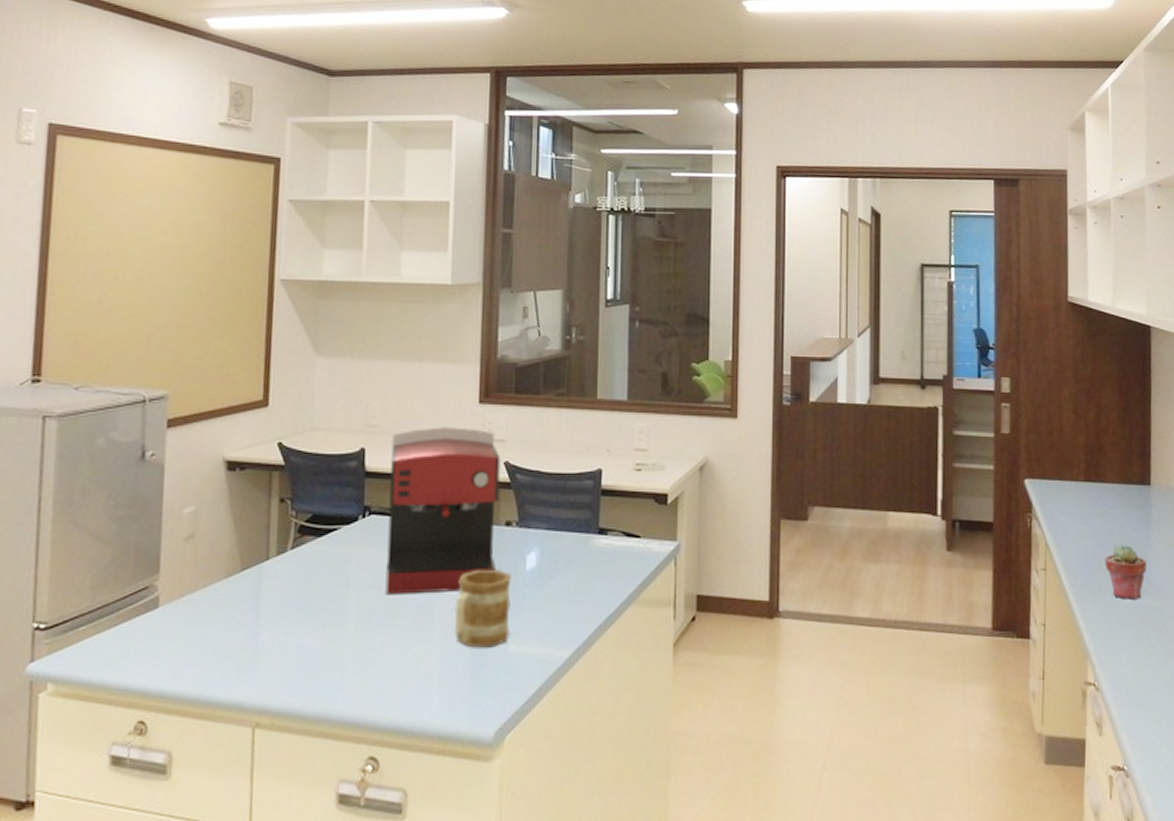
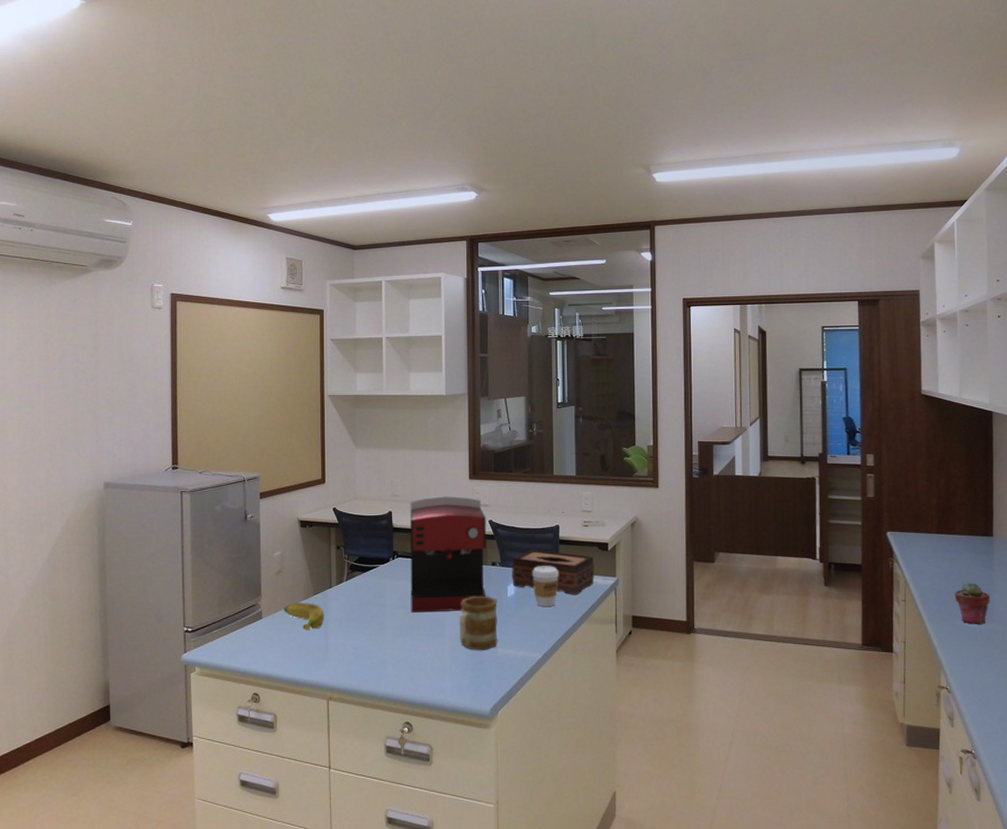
banana: none [194,582,256,624] -> present [284,603,324,631]
tissue box: none [533,502,648,568] -> present [512,549,595,596]
coffee cup: none [562,526,598,583] -> present [532,566,558,606]

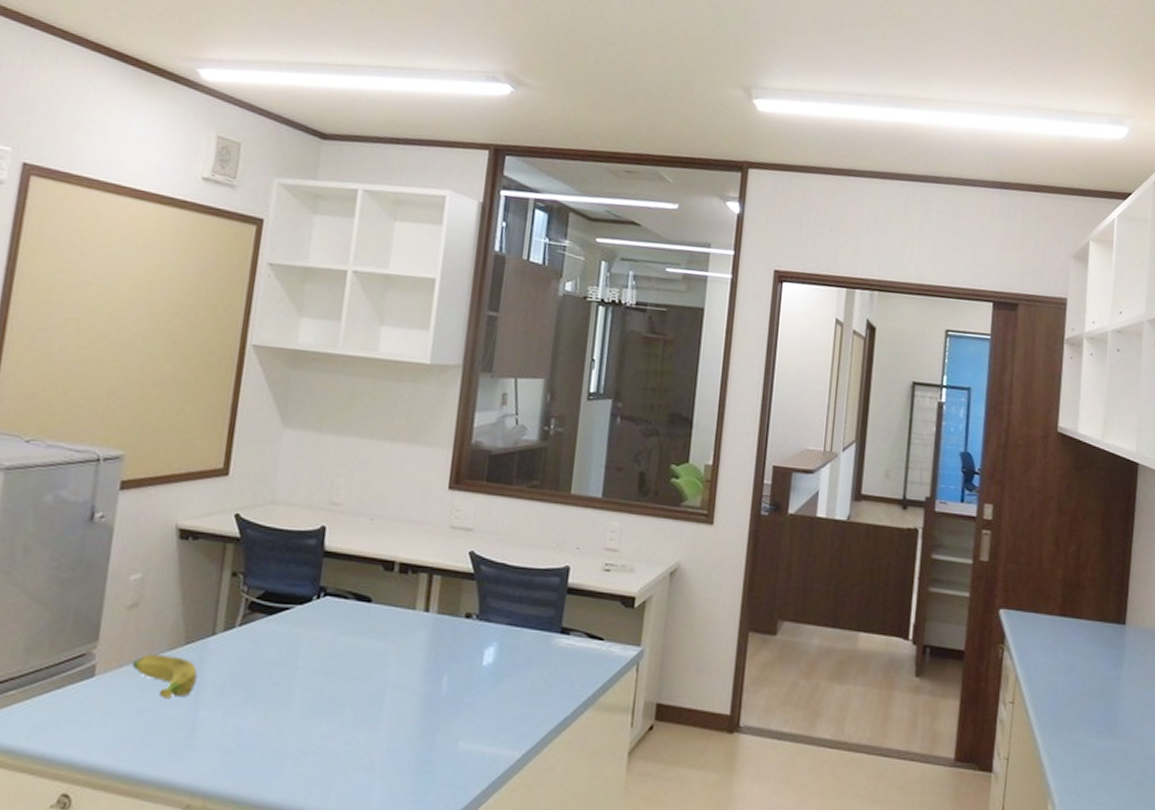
coffee maker: present [410,496,487,613] -> none [334,510,466,682]
mug: present [459,596,498,650] -> none [402,661,467,743]
tissue box: present [512,549,595,596] -> none [492,598,613,670]
coffee cup: present [532,566,558,606] -> none [522,623,561,683]
potted succulent: present [954,582,990,624] -> none [1073,683,1115,740]

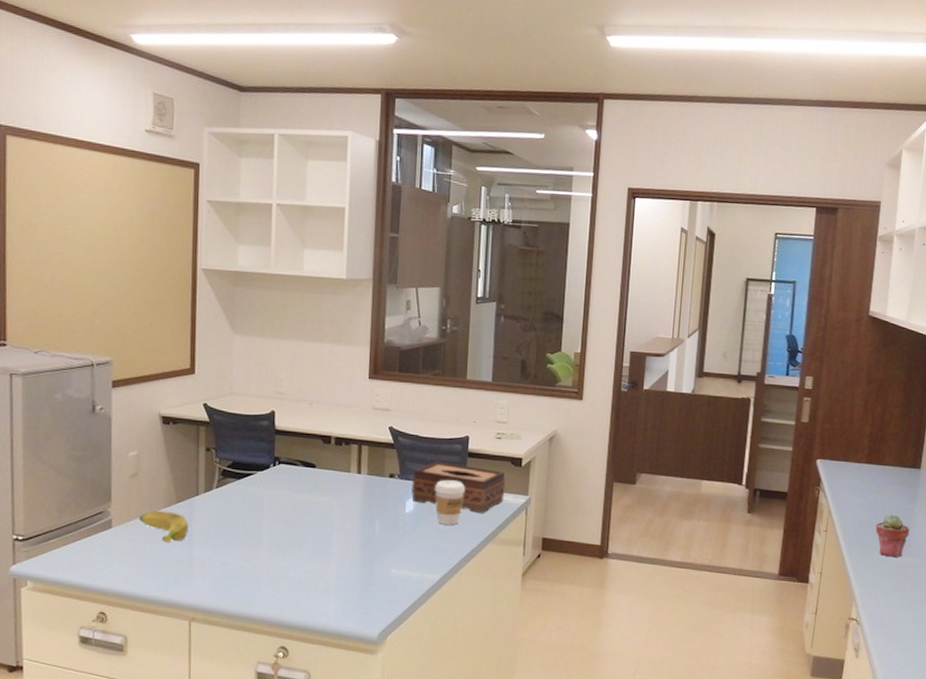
tissue box: none [492,598,613,670] -> present [411,461,506,514]
coffee cup: none [522,623,561,683] -> present [435,480,465,525]
potted succulent: none [1073,683,1115,740] -> present [875,514,910,557]

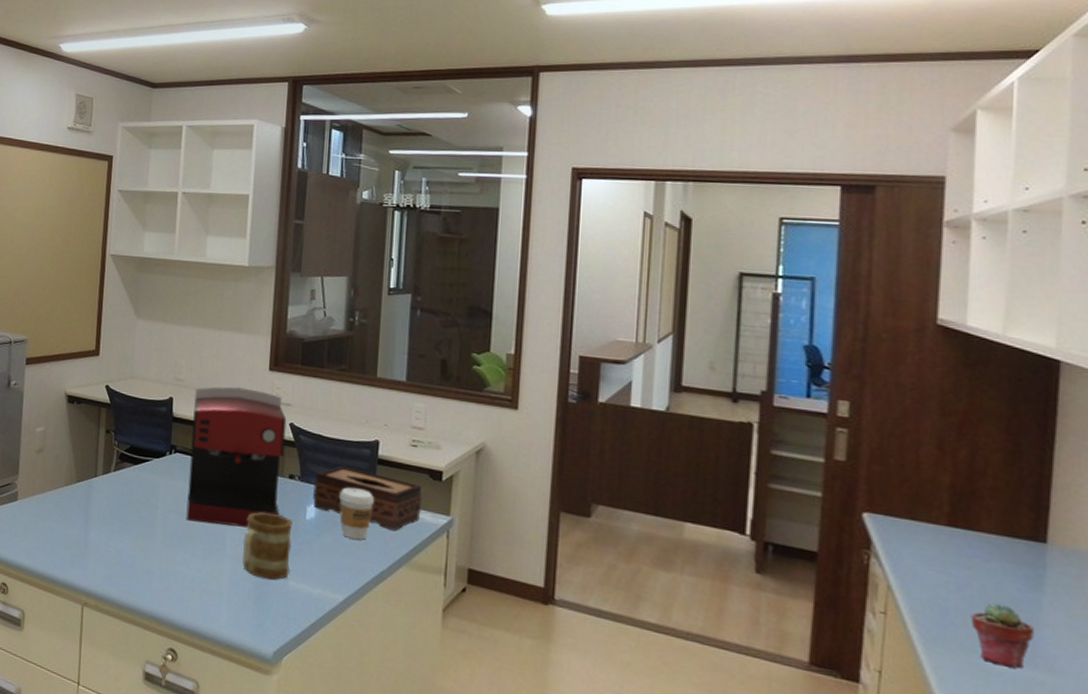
banana: present [139,511,189,543] -> none [42,487,87,522]
coffee maker: none [292,396,386,527] -> present [186,386,287,528]
mug: none [347,510,394,570] -> present [241,511,293,580]

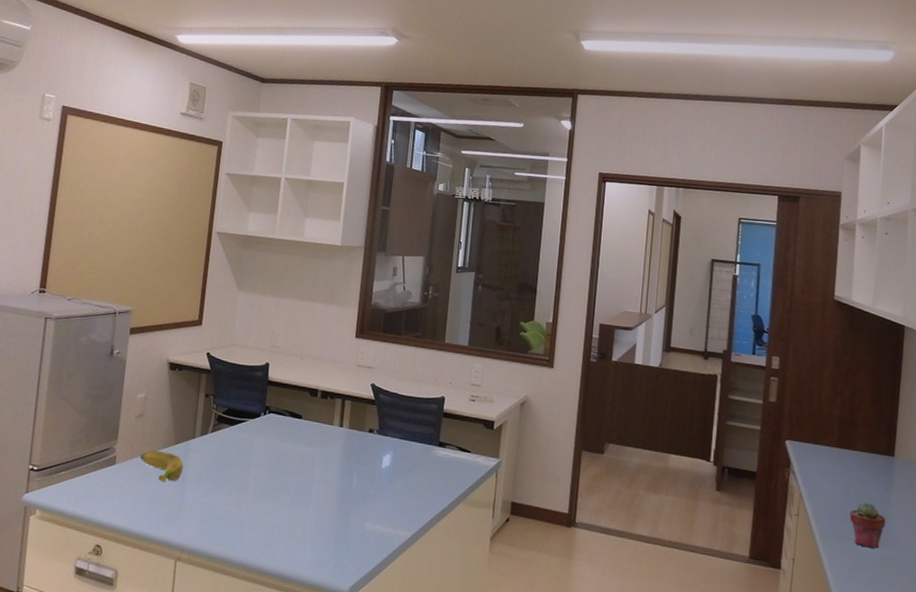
banana: none [42,487,87,522] -> present [140,450,184,482]
coffee maker: present [186,386,287,528] -> none [276,352,369,478]
mug: present [241,511,293,580] -> none [325,463,371,523]
tissue box: present [313,465,422,531] -> none [388,419,478,474]
coffee cup: present [339,487,374,540] -> none [410,438,439,483]

